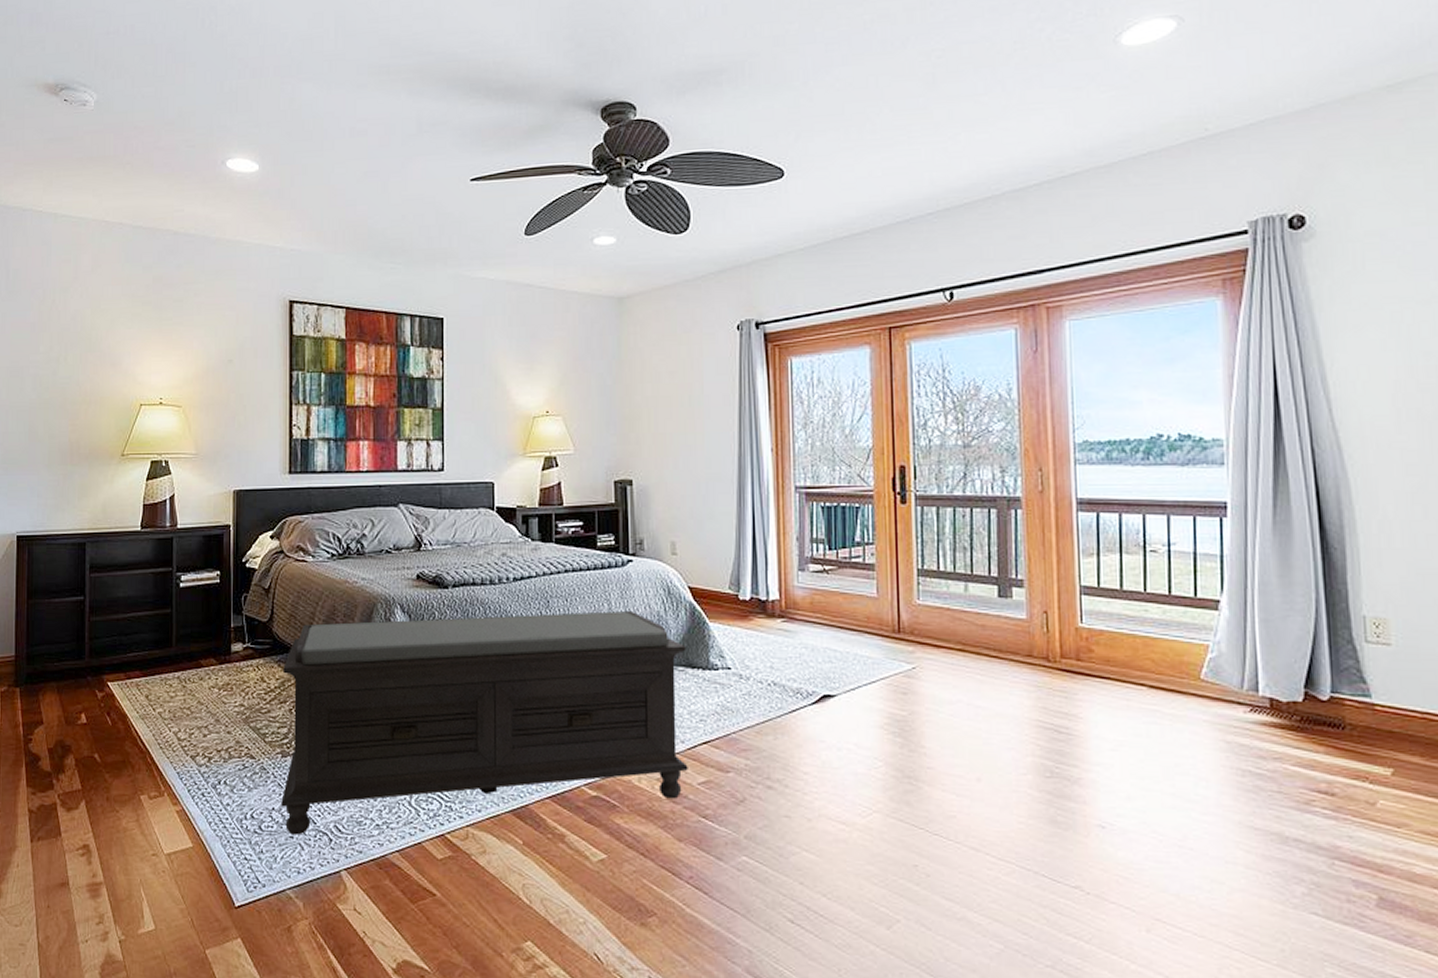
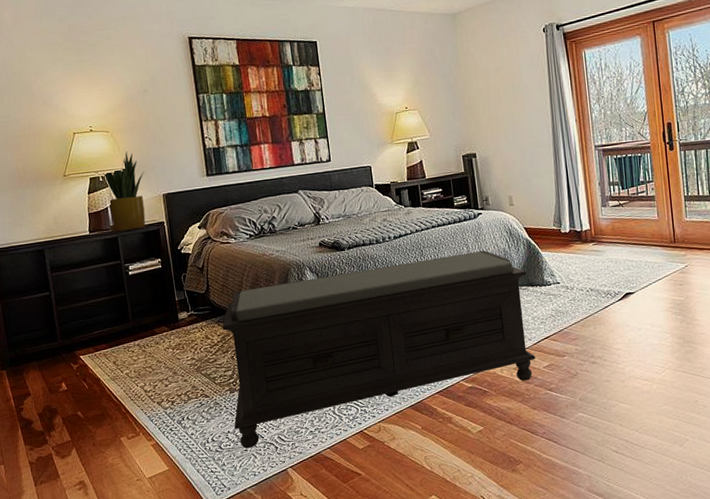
planter: none [164,433,215,531] -> present [103,151,146,232]

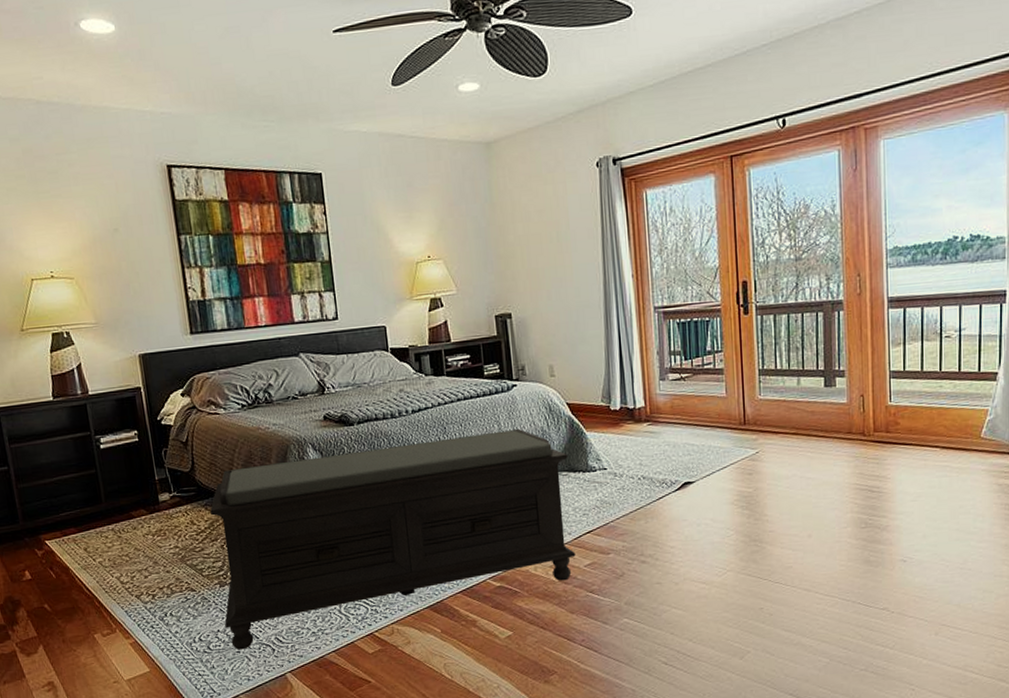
planter: present [103,151,146,232] -> none [67,302,119,398]

